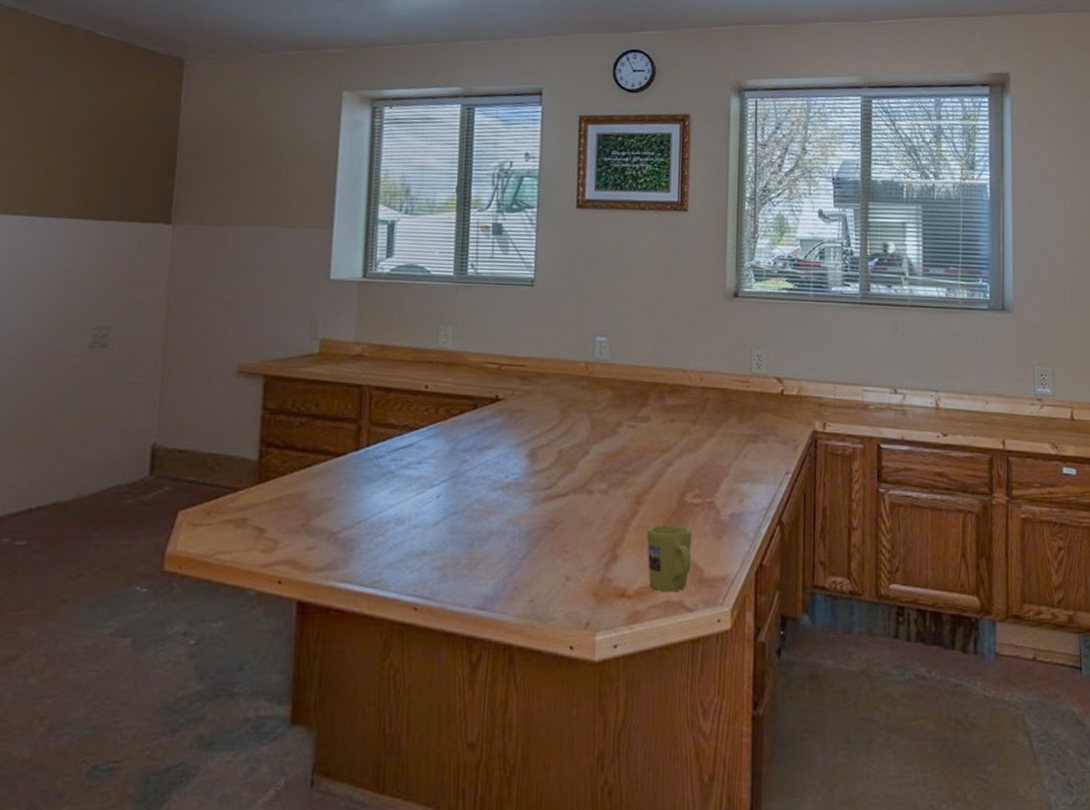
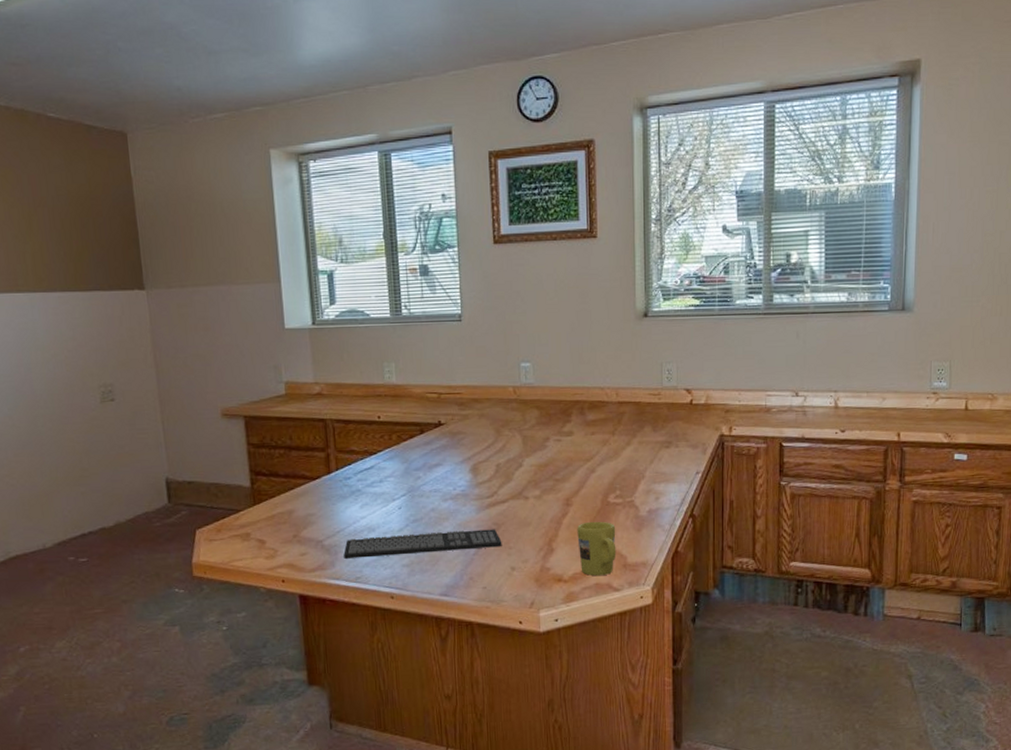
keyboard: none [361,527,557,557] -> present [343,529,502,559]

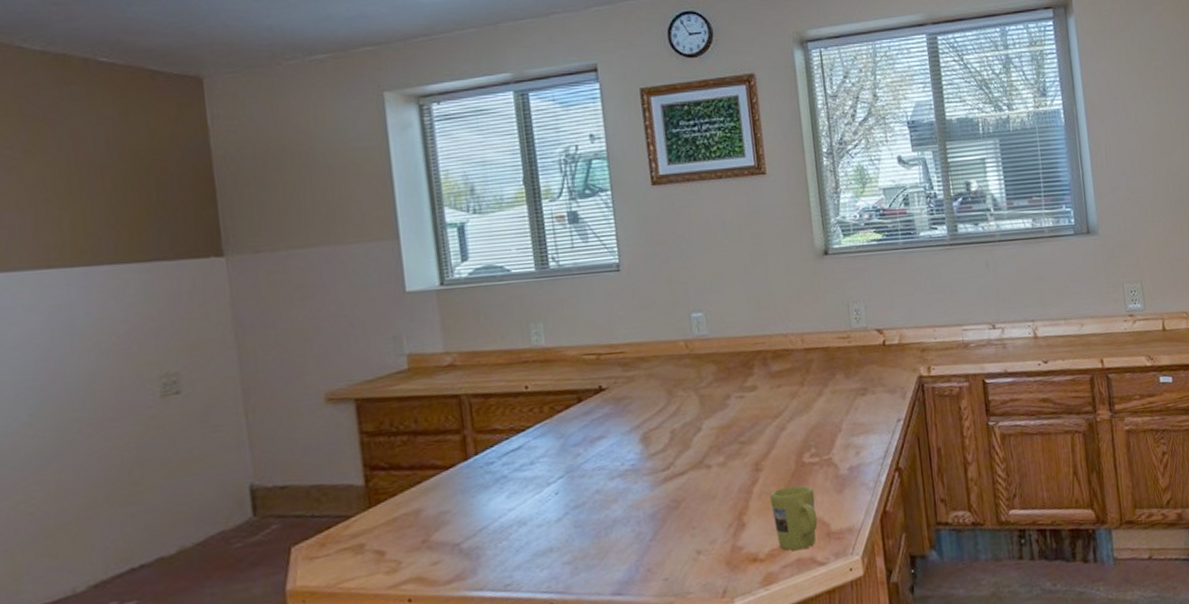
keyboard: present [343,529,502,559] -> none [488,507,684,563]

